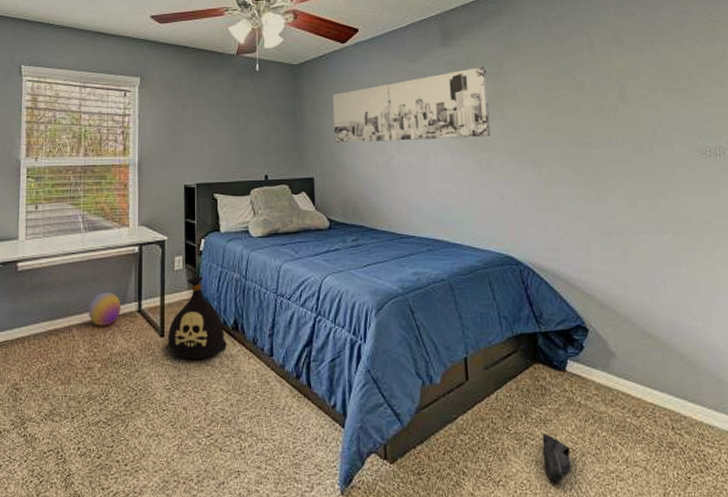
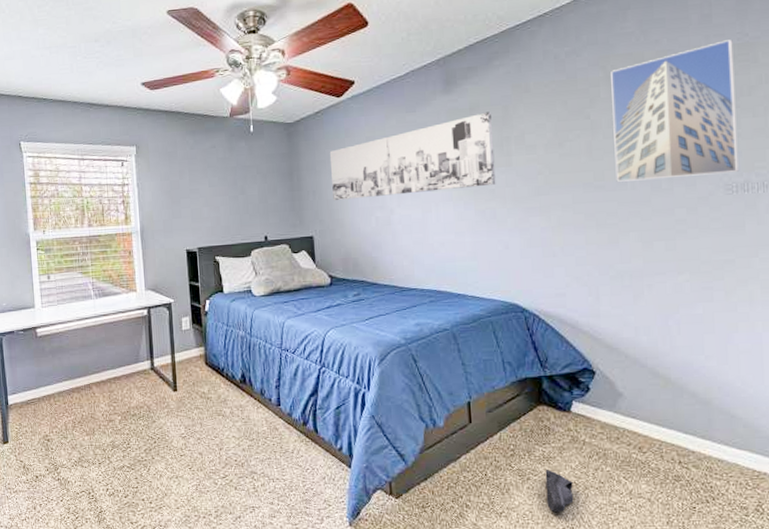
ball: present [88,292,121,326] -> none [105,352,135,383]
bag: present [167,276,227,360] -> none [180,335,236,411]
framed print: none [593,17,711,140] -> present [611,39,739,182]

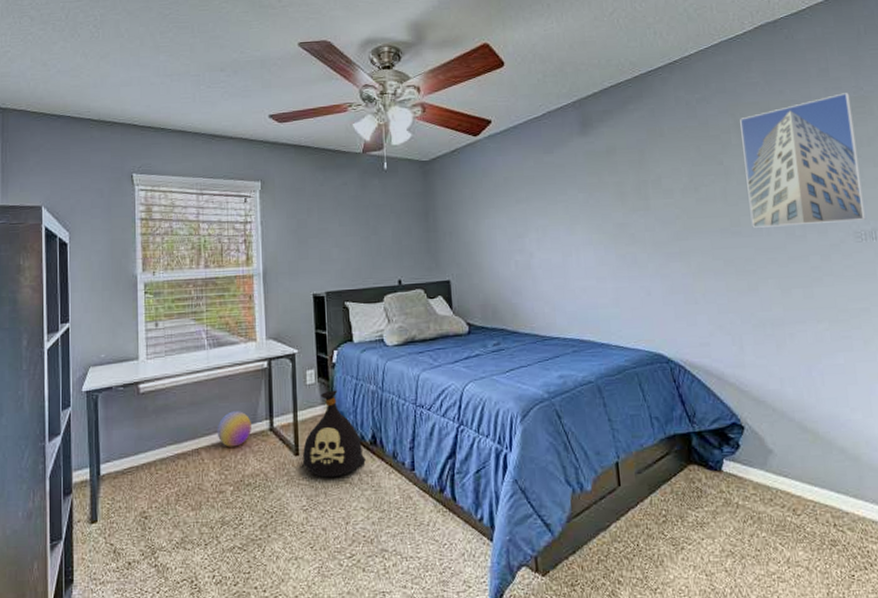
ball: none [105,352,135,383] -> present [217,411,251,447]
bag: none [180,335,236,411] -> present [302,390,366,478]
wall art: present [329,111,496,200] -> none [466,155,635,242]
shoe: present [545,470,574,513] -> none [699,537,731,587]

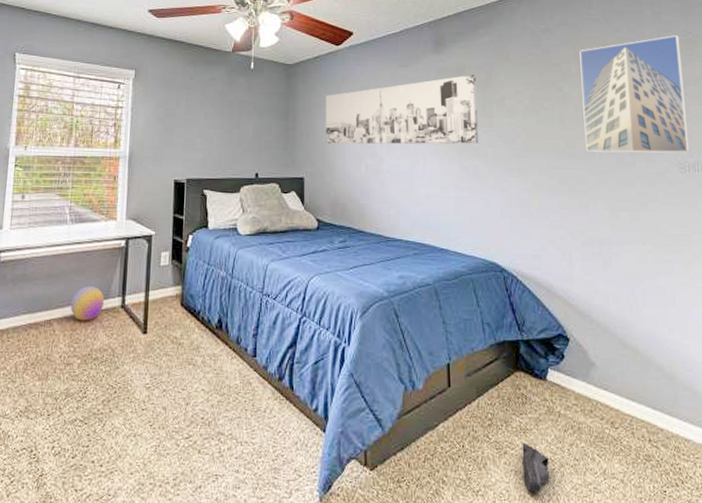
bag: present [302,390,366,478] -> none [149,273,210,358]
wall art: none [466,155,635,242] -> present [325,74,479,145]
shoe: none [699,537,731,587] -> present [522,443,550,493]

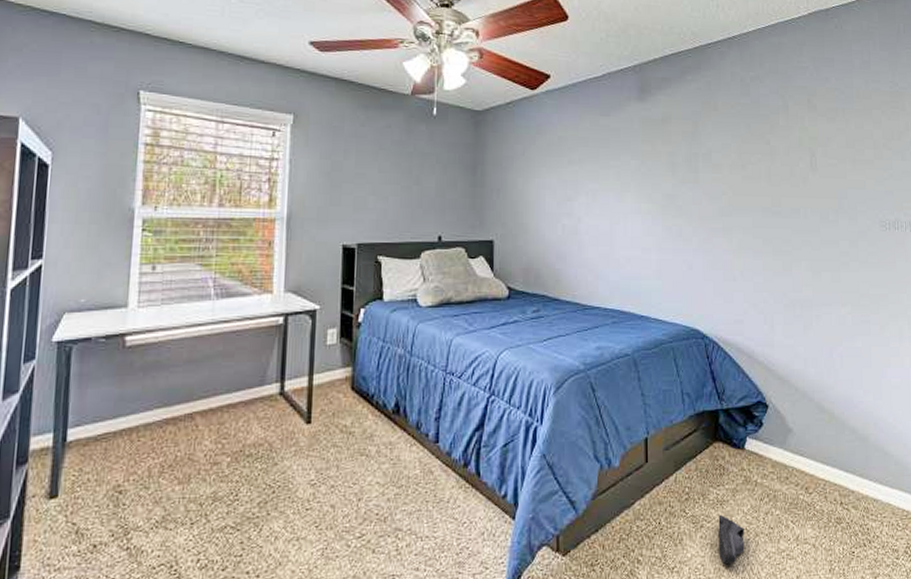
ball: present [70,286,104,321] -> none [216,371,259,412]
wall art: present [325,74,479,145] -> none [518,125,683,203]
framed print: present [579,35,690,153] -> none [788,86,891,211]

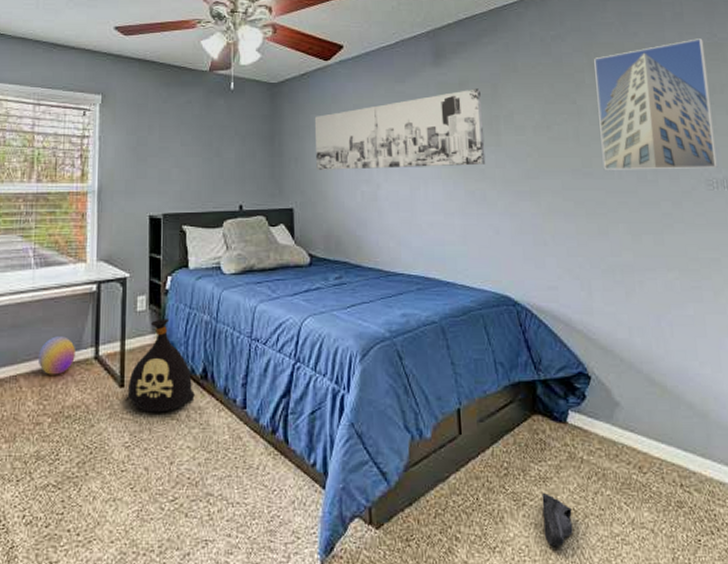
ball: none [216,371,259,412] -> present [37,336,75,375]
bag: none [314,352,386,449] -> present [127,318,195,413]
wall art: none [518,125,683,203] -> present [314,88,486,170]
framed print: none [788,86,891,211] -> present [594,39,718,170]

